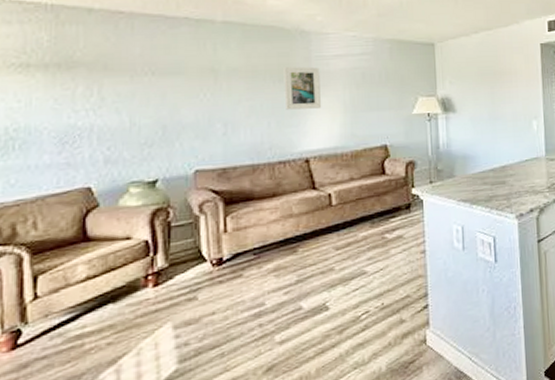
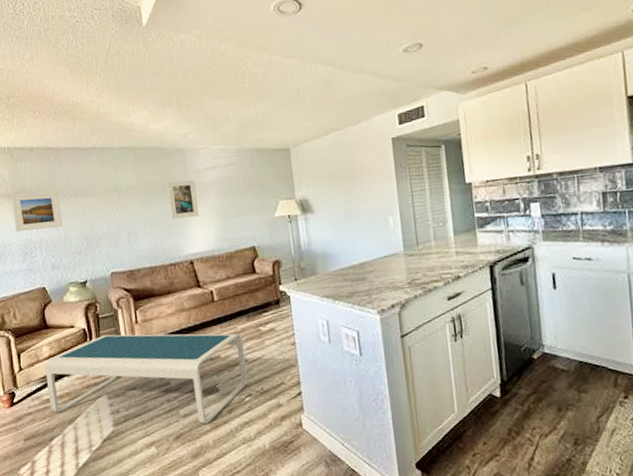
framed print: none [49,64,128,114] -> present [11,191,63,232]
coffee table: none [78,242,366,353] -> present [45,333,248,424]

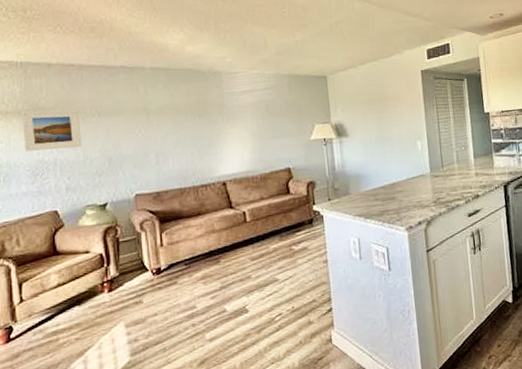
coffee table: present [45,333,248,424] -> none [52,253,279,347]
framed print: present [167,180,200,219] -> none [201,102,234,141]

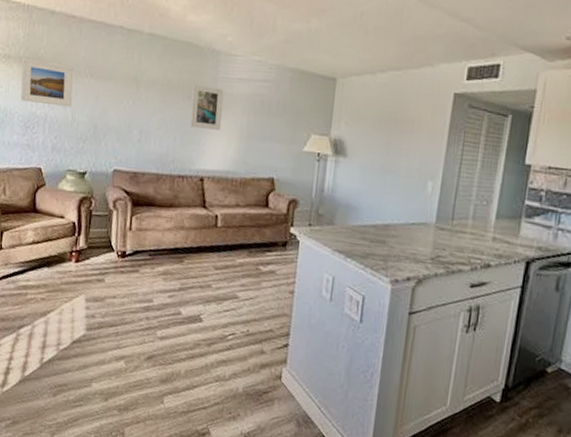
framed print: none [201,102,234,141] -> present [190,83,224,130]

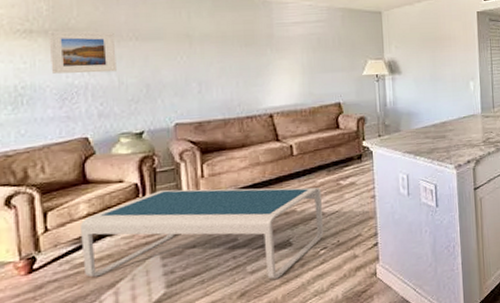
coffee table: none [24,233,239,352] -> present [81,187,324,279]
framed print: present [190,83,224,130] -> none [249,32,283,71]

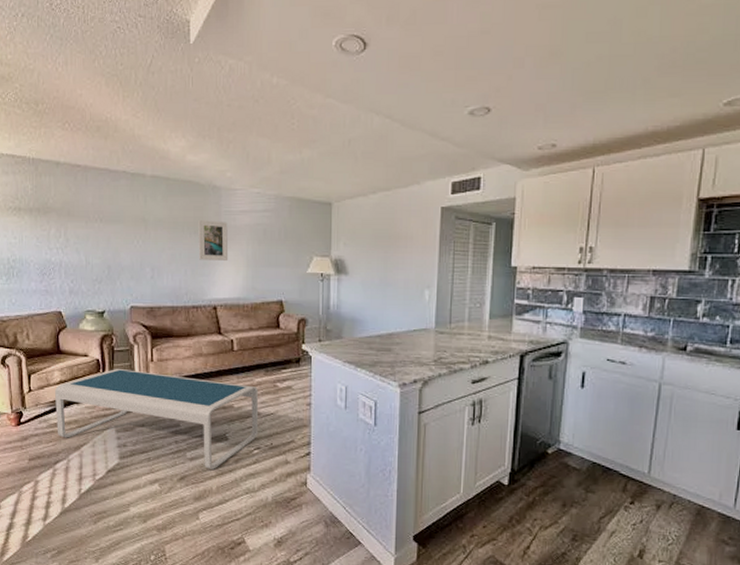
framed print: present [49,30,117,74] -> none [33,209,84,252]
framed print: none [249,32,283,71] -> present [198,219,229,260]

